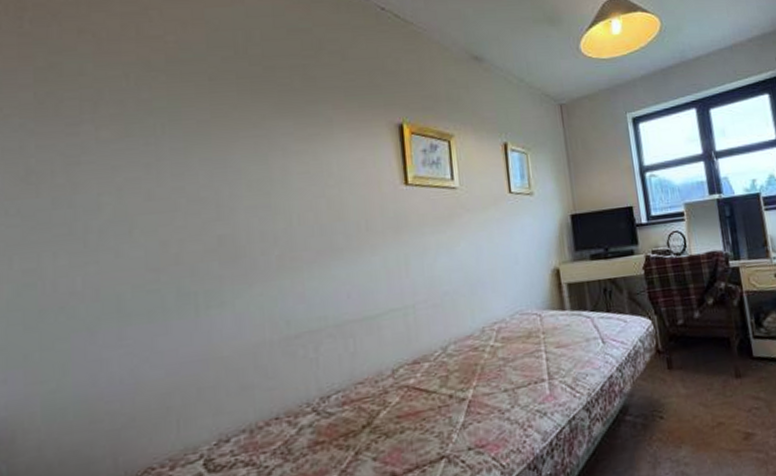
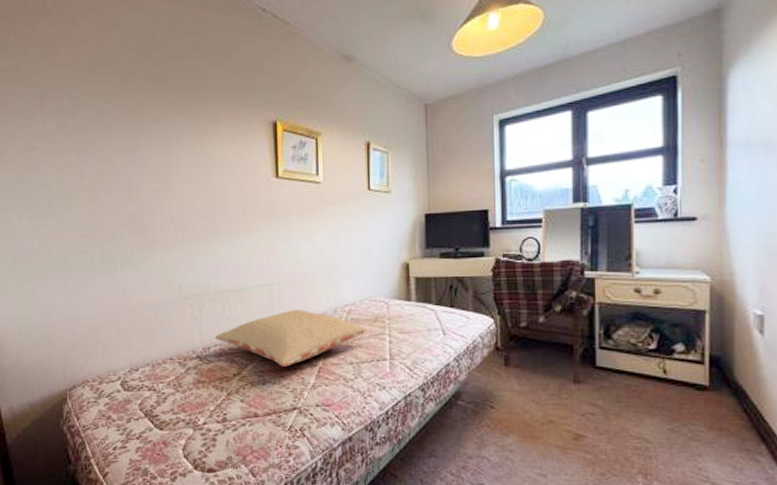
pillow: none [336,334,521,407] -> present [215,310,368,367]

